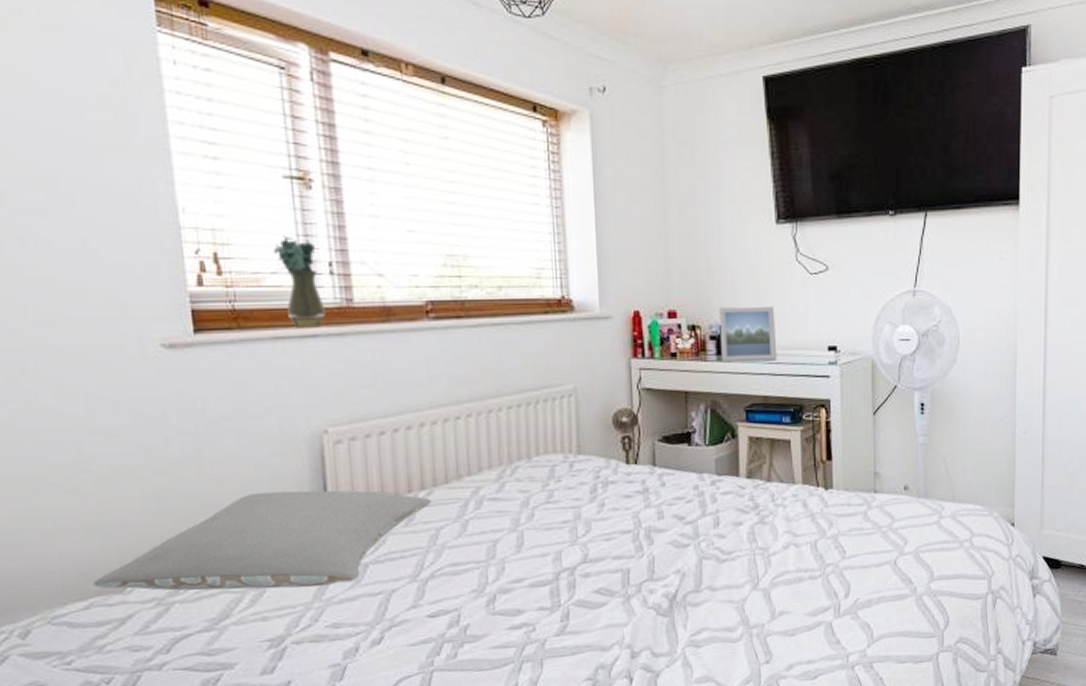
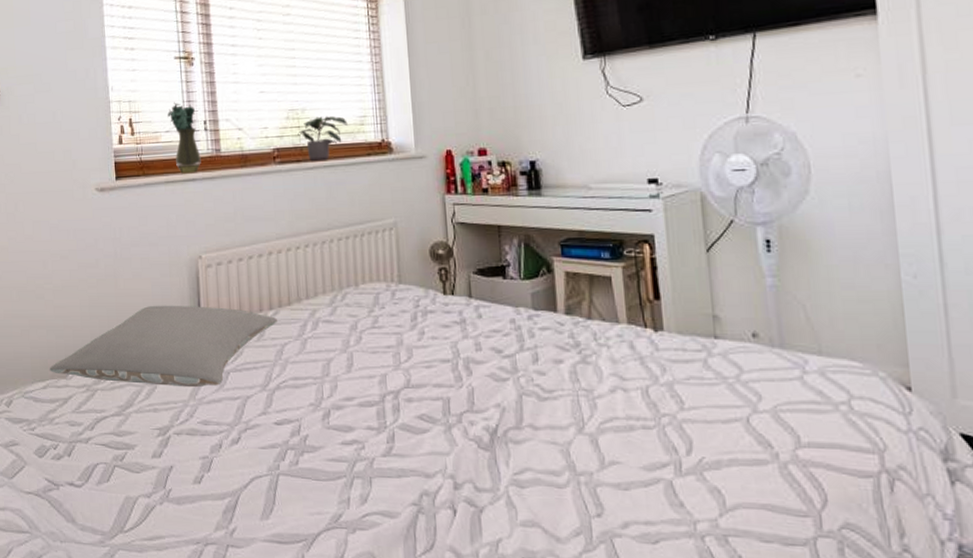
potted plant: none [458,265,521,319] -> present [298,116,348,162]
picture frame: present [719,305,777,363] -> none [528,139,592,197]

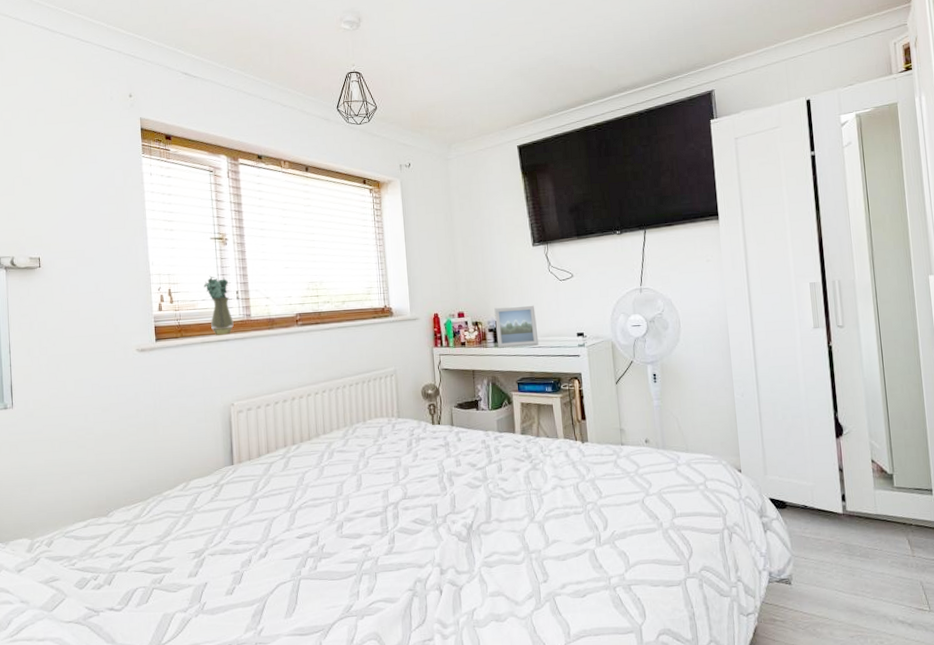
pillow: present [49,305,277,388] -> none [90,445,299,516]
potted plant: present [298,116,348,162] -> none [316,287,357,324]
picture frame: none [528,139,592,197] -> present [494,305,539,348]

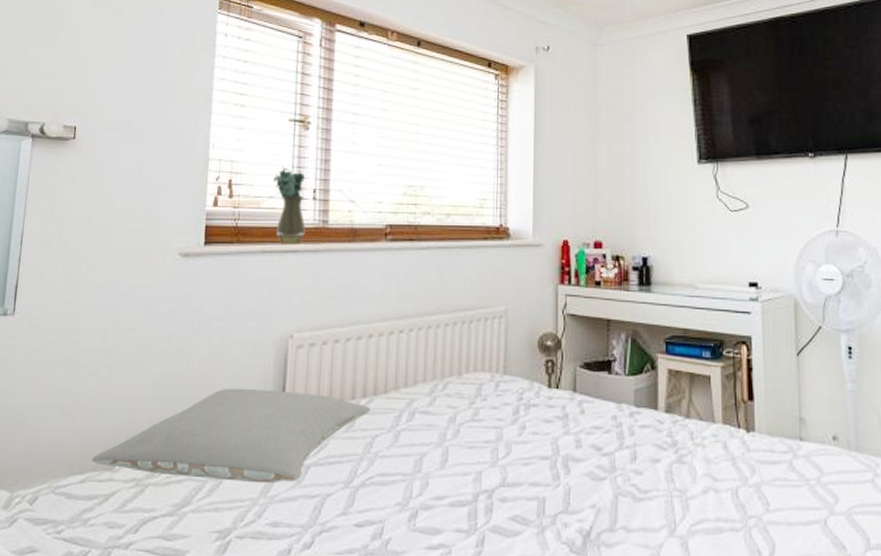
pillow: none [90,445,299,516] -> present [91,388,370,484]
picture frame: present [494,305,539,348] -> none [642,239,698,294]

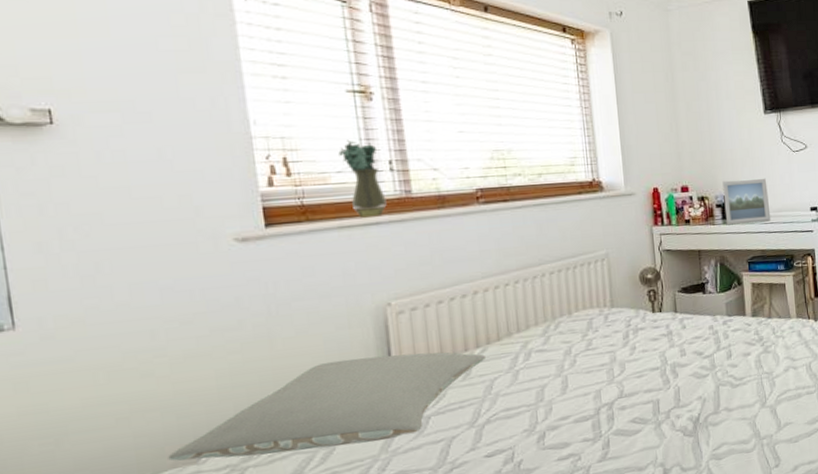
picture frame: none [642,239,698,294] -> present [722,178,771,225]

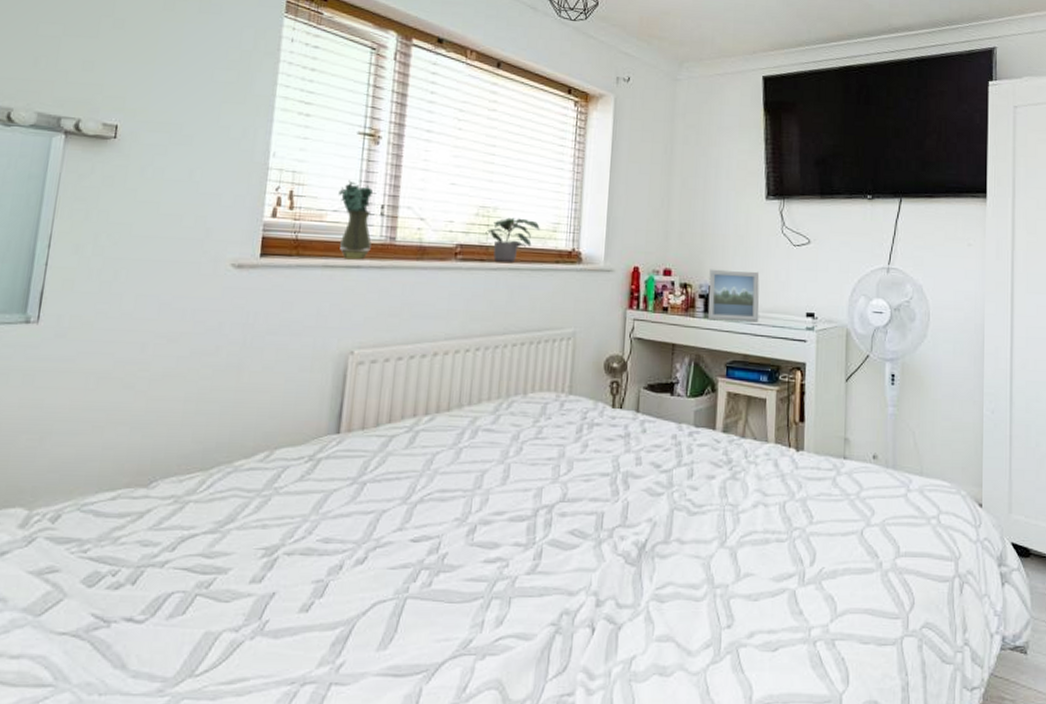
pillow: present [168,352,485,461] -> none [124,403,432,500]
potted plant: none [504,156,558,201] -> present [485,217,540,264]

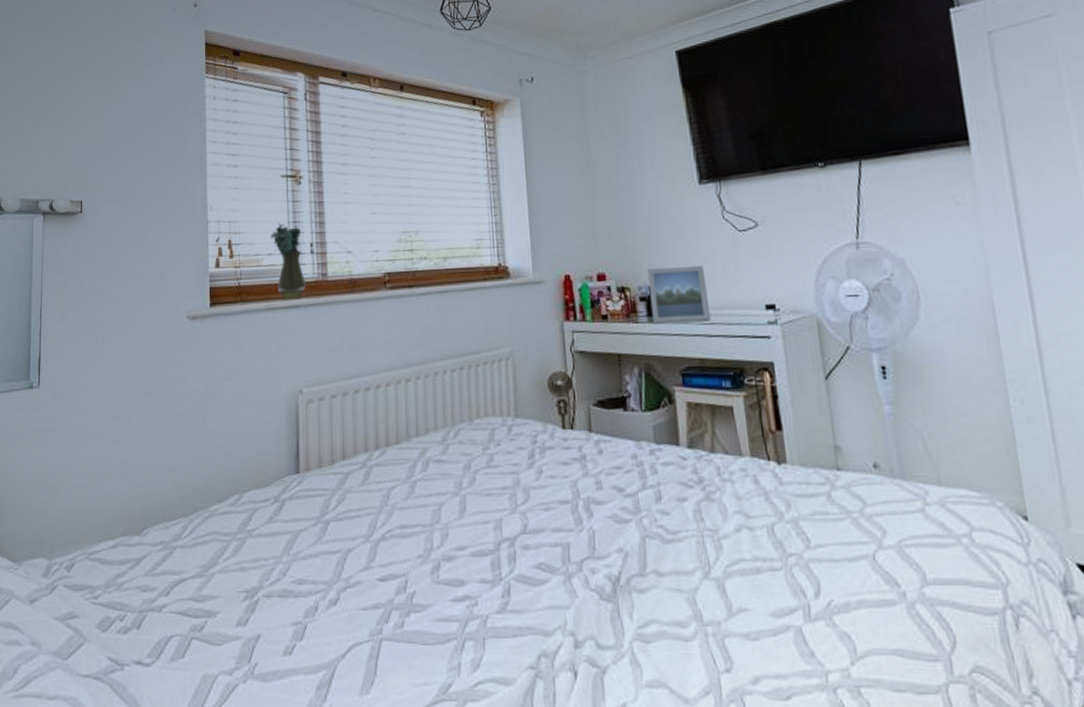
potted plant: present [485,217,540,264] -> none [410,238,463,288]

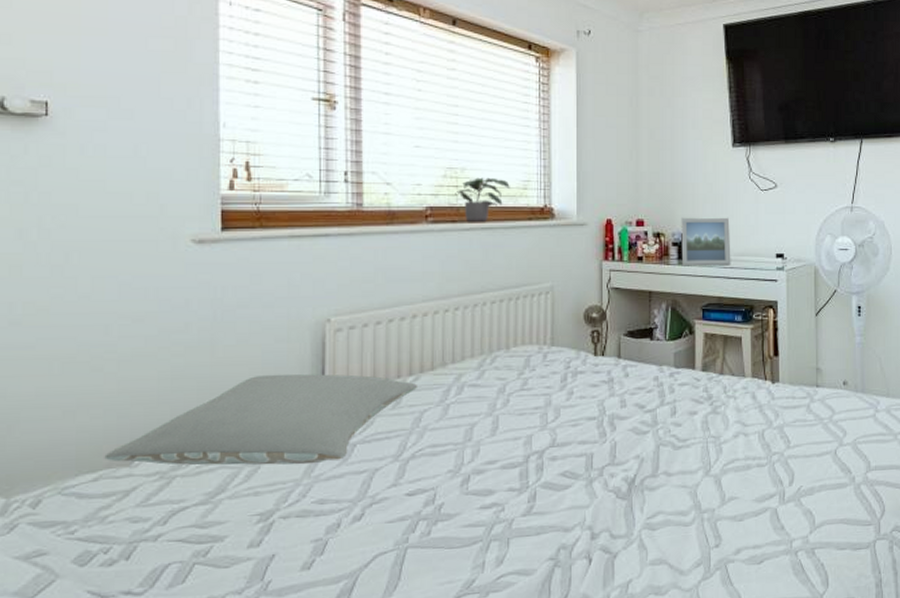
pillow: none [121,446,384,541] -> present [104,374,417,466]
vase: present [271,223,306,300] -> none [298,148,338,228]
potted plant: none [410,238,463,288] -> present [455,177,510,223]

